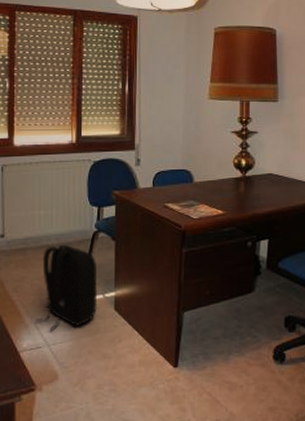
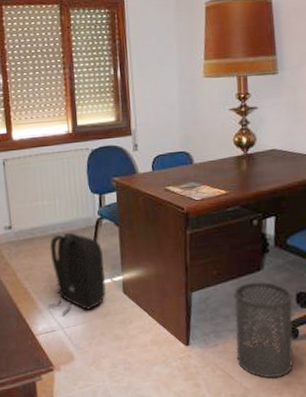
trash can: none [224,304,282,403] -> present [233,282,294,378]

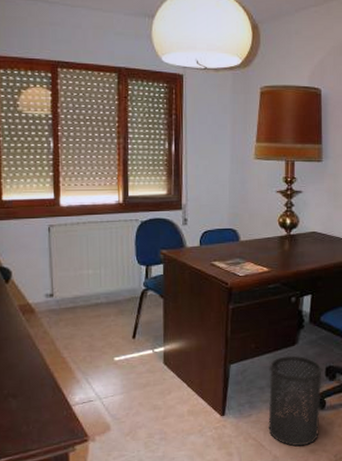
backpack: present [48,233,106,314] -> none [87,303,147,384]

